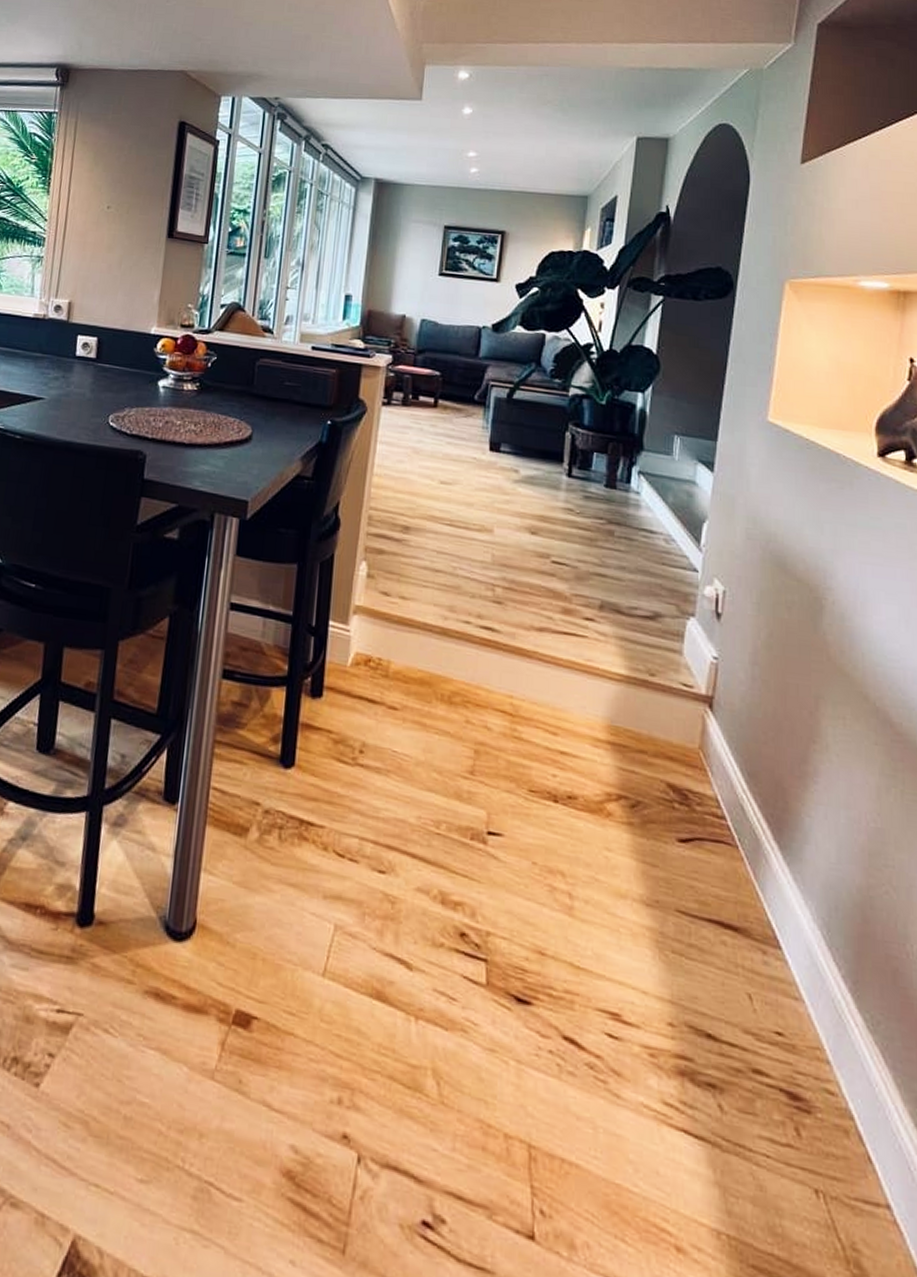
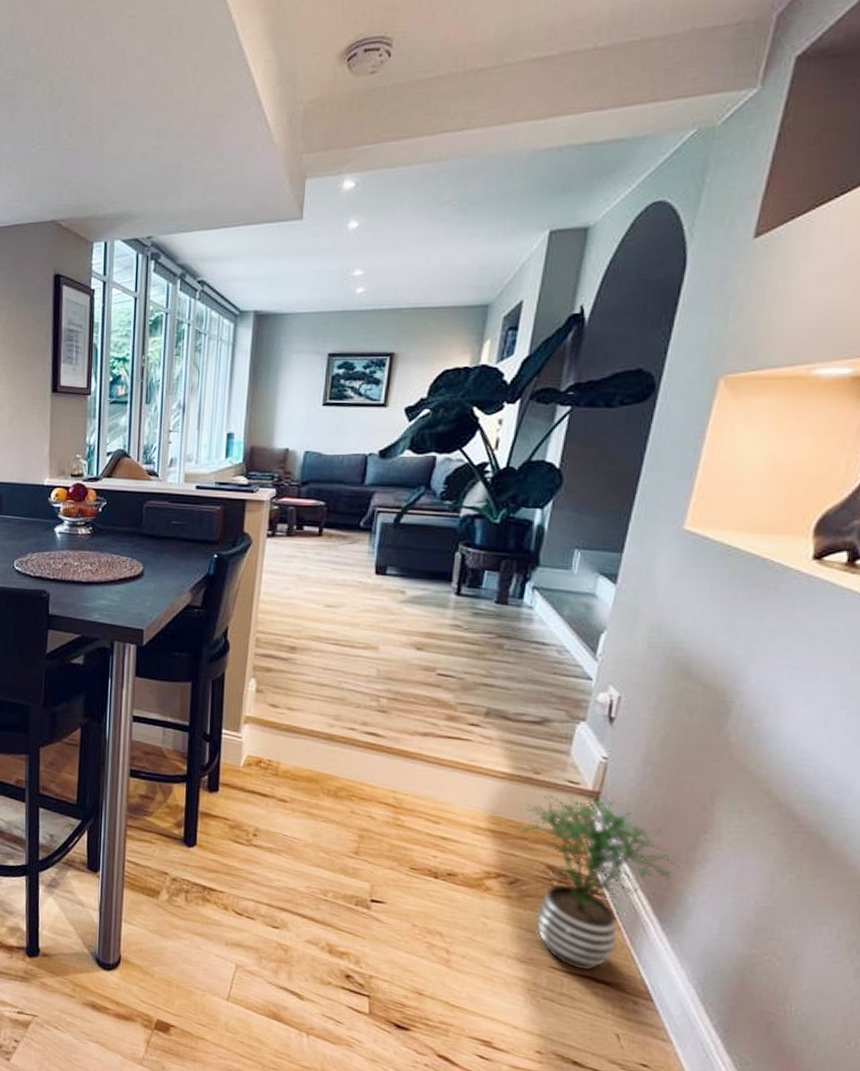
potted plant: none [637,699,794,913] -> present [518,794,680,970]

